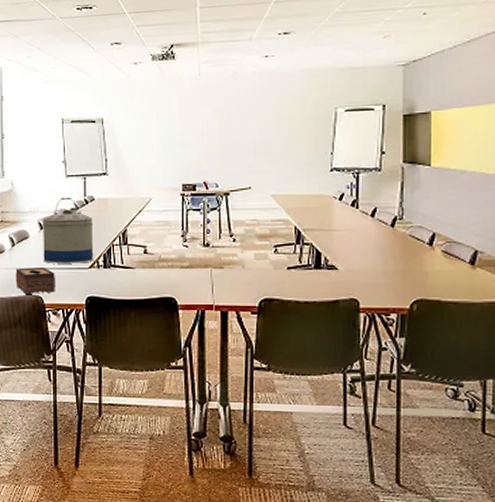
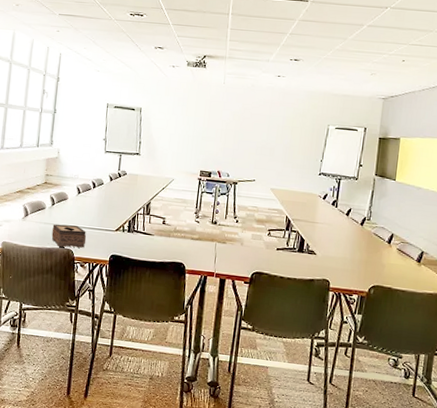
water jug: present [43,197,94,264] -> none [77,169,123,226]

